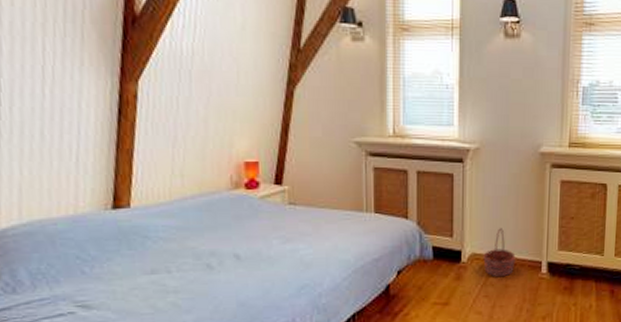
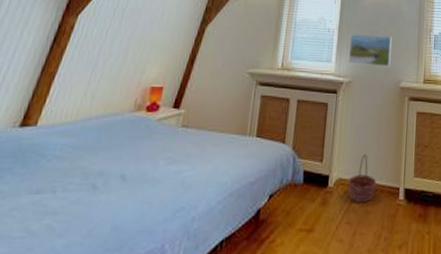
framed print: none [474,88,528,129] -> present [348,33,392,67]

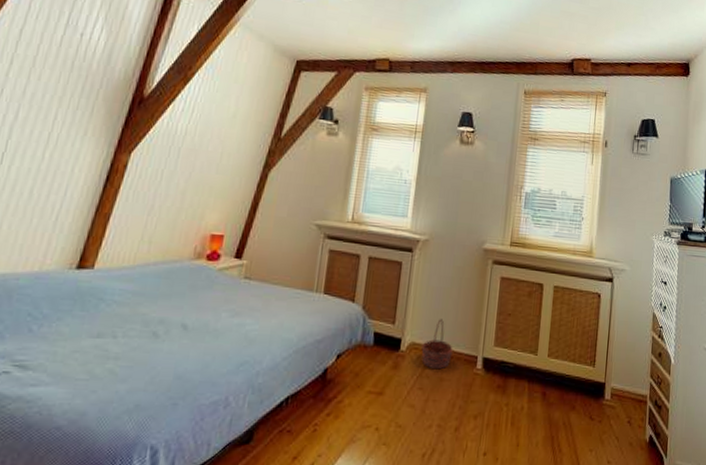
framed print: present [348,33,392,67] -> none [425,186,477,226]

